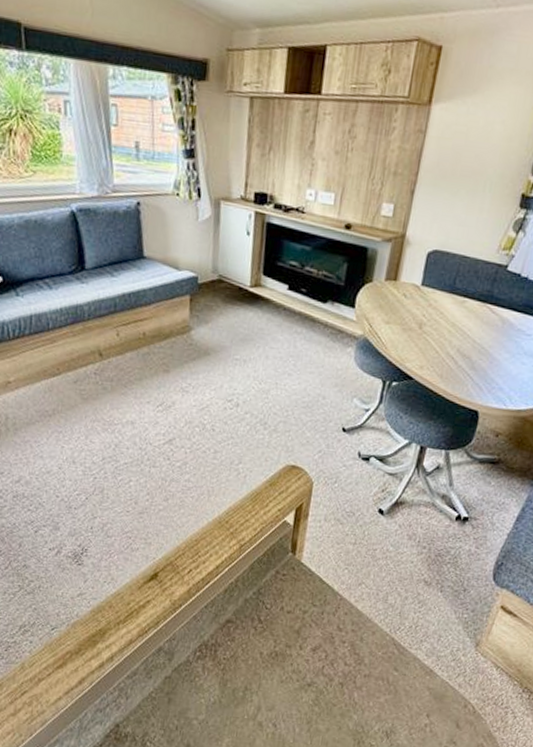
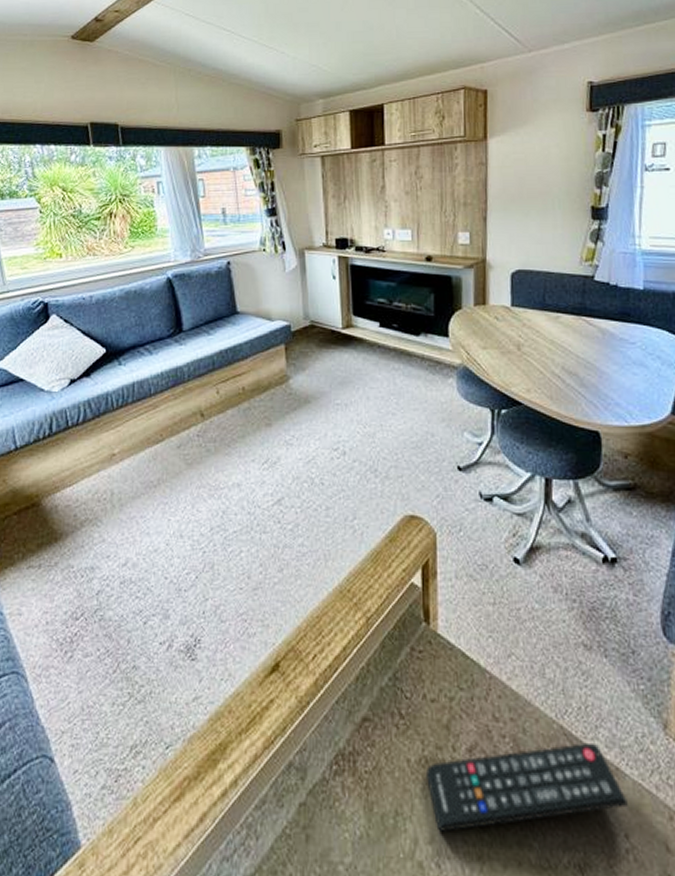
remote control: none [274,651,434,704] -> present [426,742,628,832]

